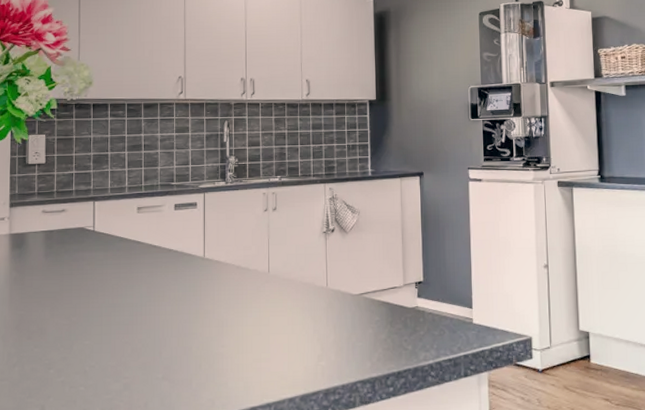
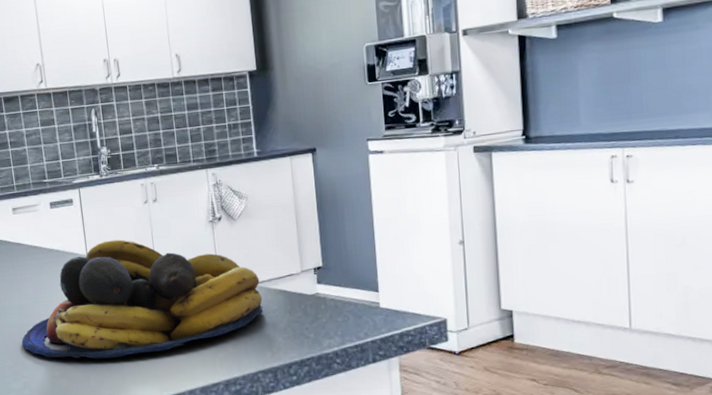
fruit bowl: none [128,244,367,362] -> present [21,239,263,359]

